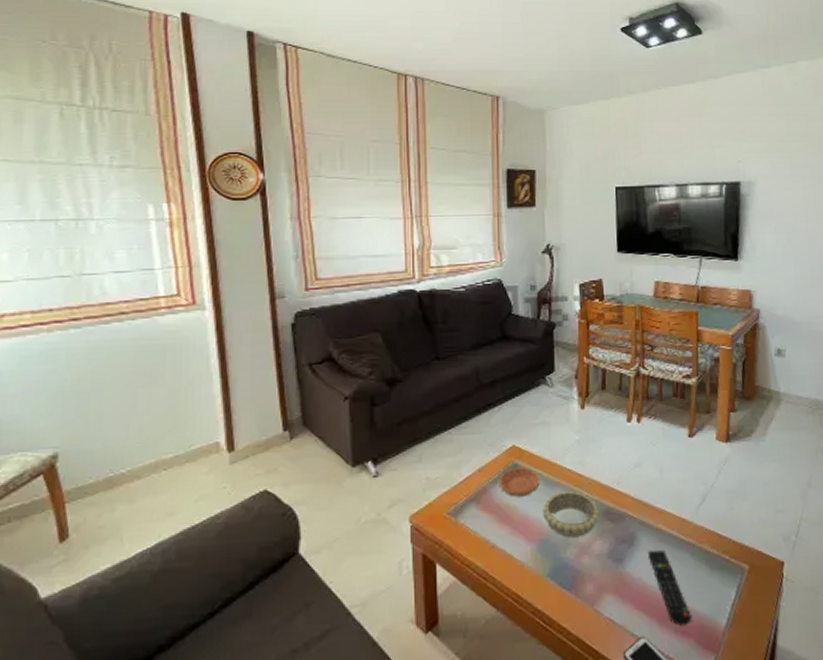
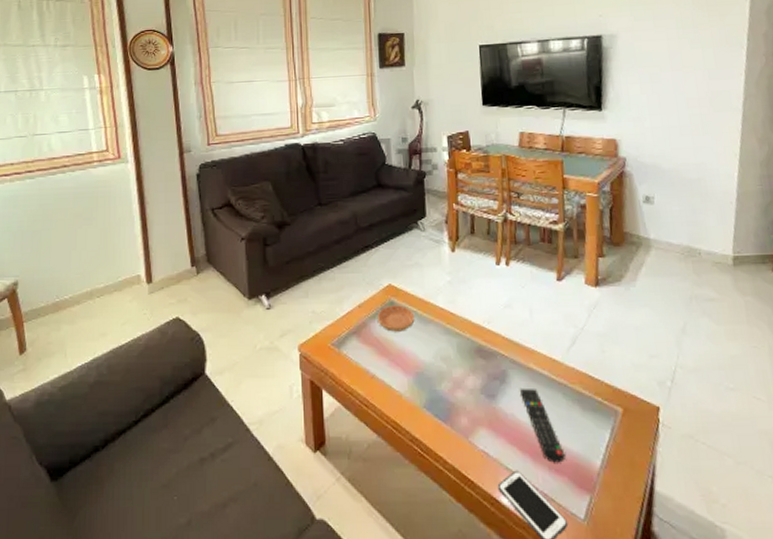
decorative bowl: present [542,490,600,538] -> none [418,328,472,373]

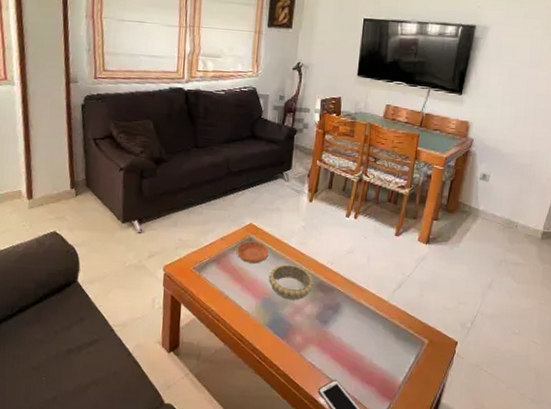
decorative bowl: none [418,328,472,373] -> present [268,263,314,301]
remote control: present [519,388,565,463] -> none [348,317,376,377]

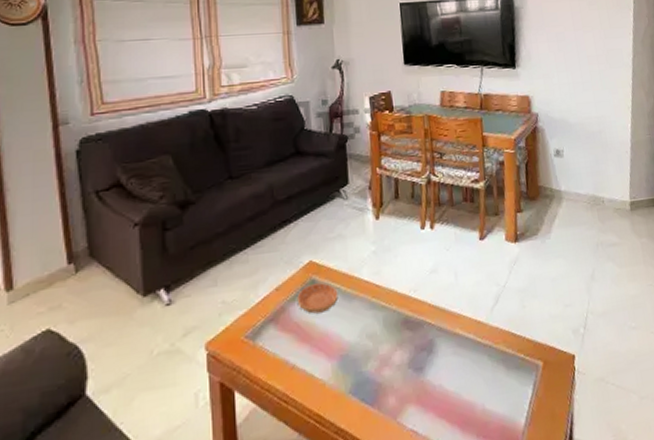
decorative bowl: present [268,263,314,301] -> none [342,303,399,351]

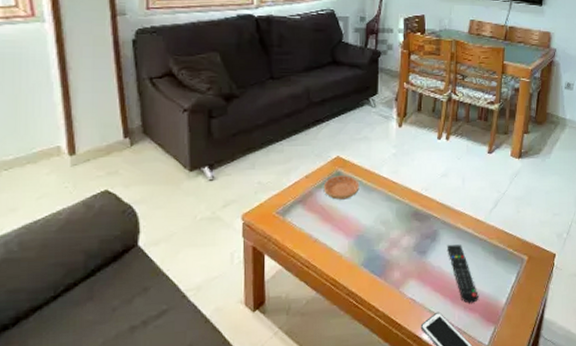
remote control: none [446,354,492,430] -> present [446,244,479,304]

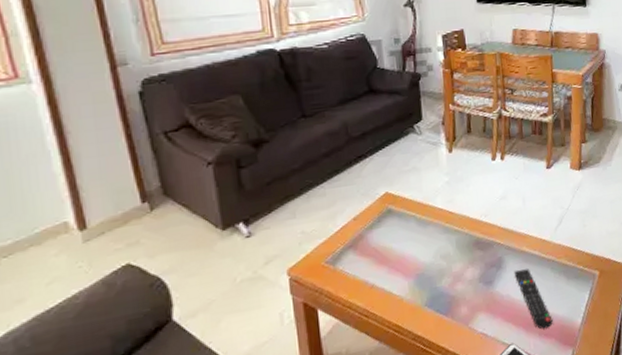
saucer: present [323,175,360,200] -> none [374,211,414,240]

